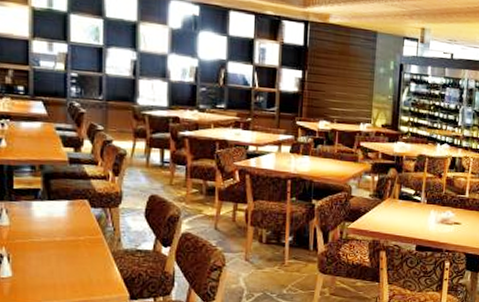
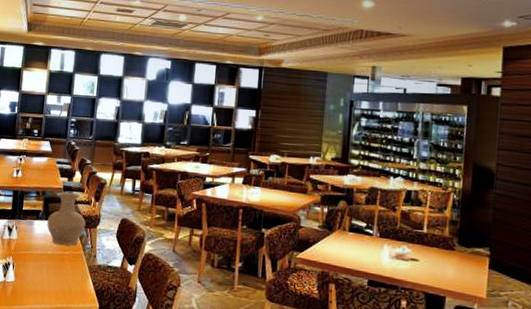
vase: none [50,165,103,230] -> present [47,192,86,246]

